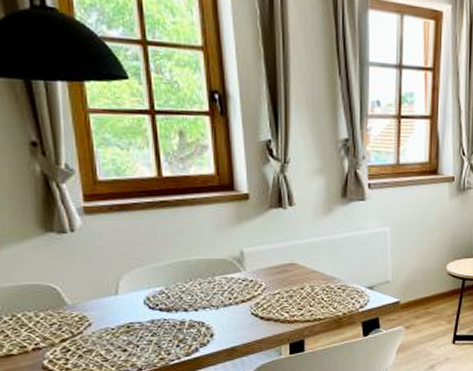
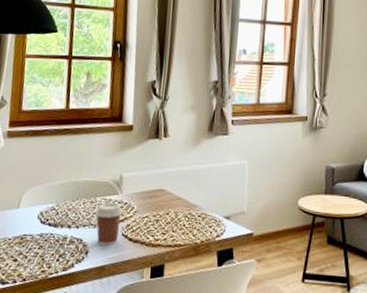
coffee cup: none [215,281,249,326] -> present [94,203,123,246]

